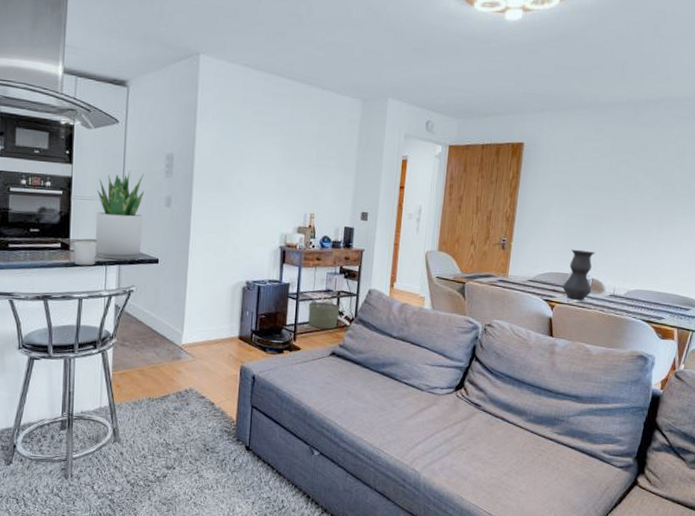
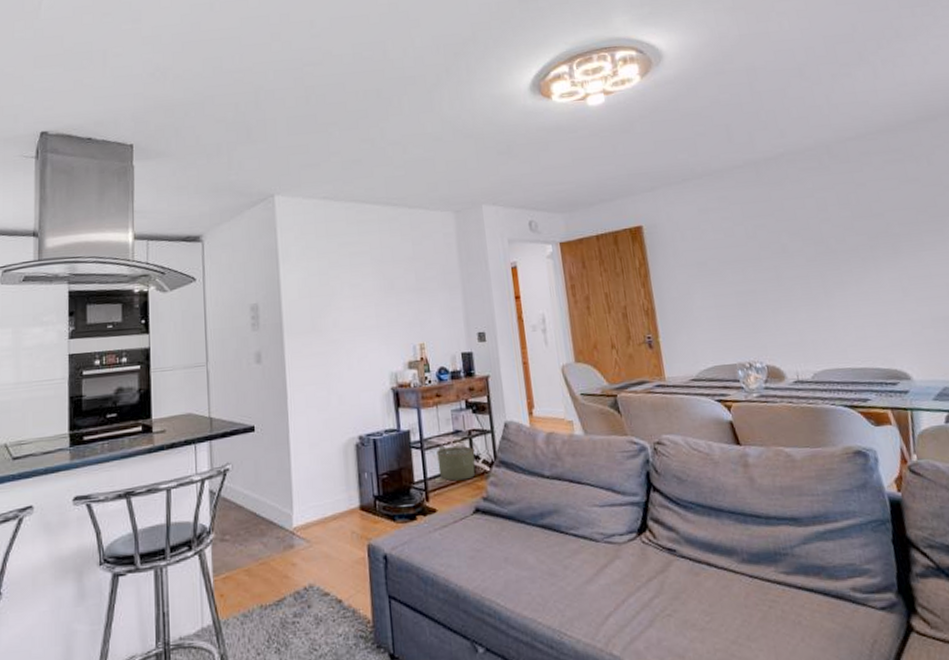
mug: present [73,240,98,266] -> none [156,417,184,449]
planter: present [95,171,145,260] -> none [178,330,233,436]
vase: present [562,249,595,301] -> none [731,333,771,395]

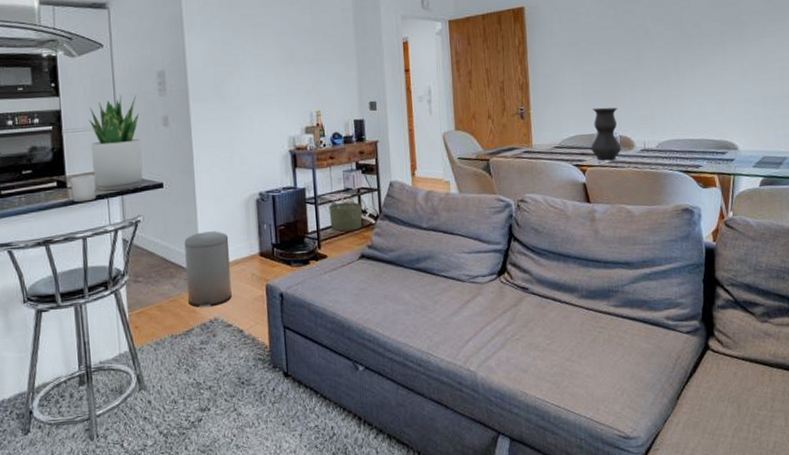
mug: none [156,417,184,449] -> present [70,174,97,203]
planter: none [178,330,233,436] -> present [88,94,143,191]
pedal bin: none [276,481,329,573] -> present [184,231,232,308]
vase: none [731,333,771,395] -> present [590,107,622,161]

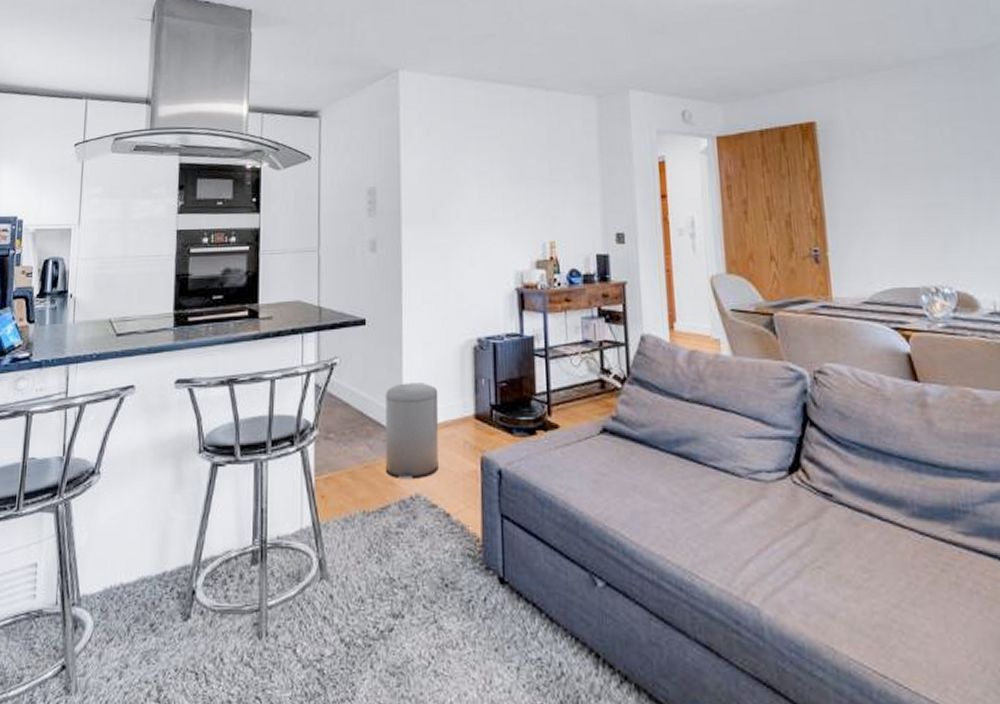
mug: present [70,174,97,203] -> none [263,304,292,337]
planter: present [88,94,143,191] -> none [288,213,345,325]
basket: present [329,202,363,232] -> none [563,357,606,396]
vase: present [590,107,622,161] -> none [915,252,961,325]

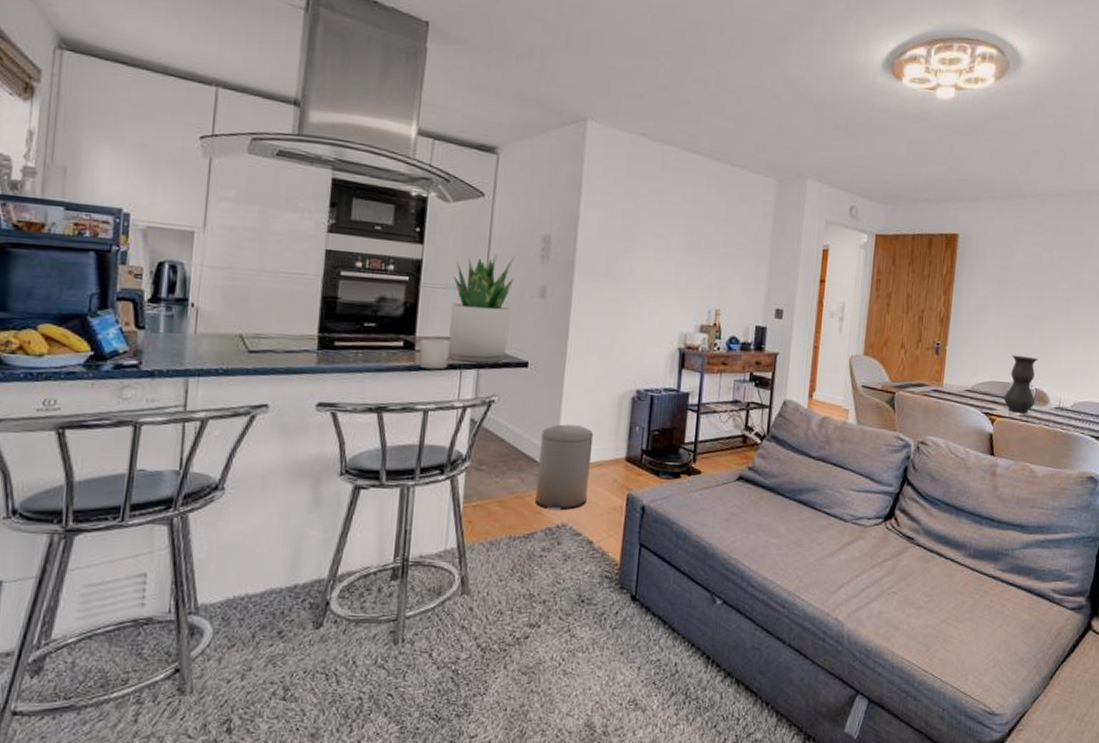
mug: none [263,304,292,337] -> present [419,338,452,370]
planter: none [288,213,345,325] -> present [449,254,515,363]
vase: none [915,252,961,325] -> present [1003,355,1038,414]

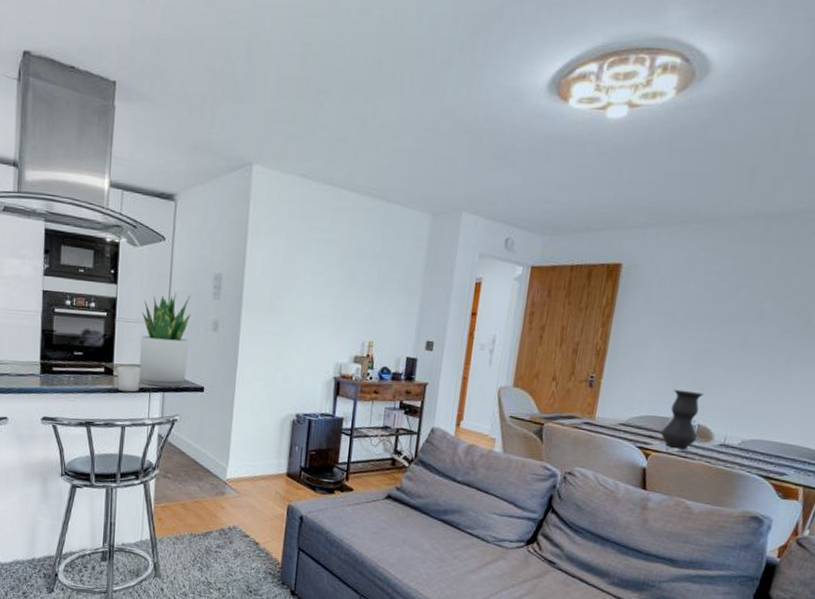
pedal bin: present [534,424,594,511] -> none [210,442,259,515]

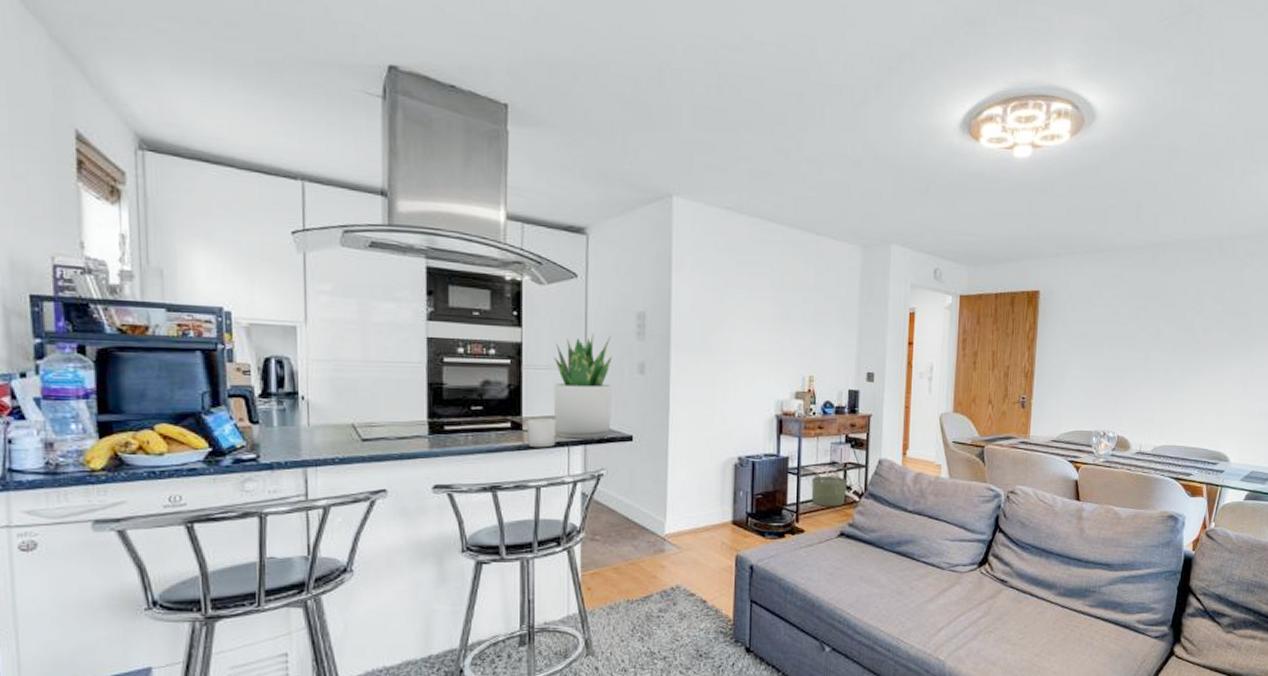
basket: none [362,438,399,470] -> present [811,475,848,507]
vase: present [660,389,704,450] -> none [1087,404,1119,460]

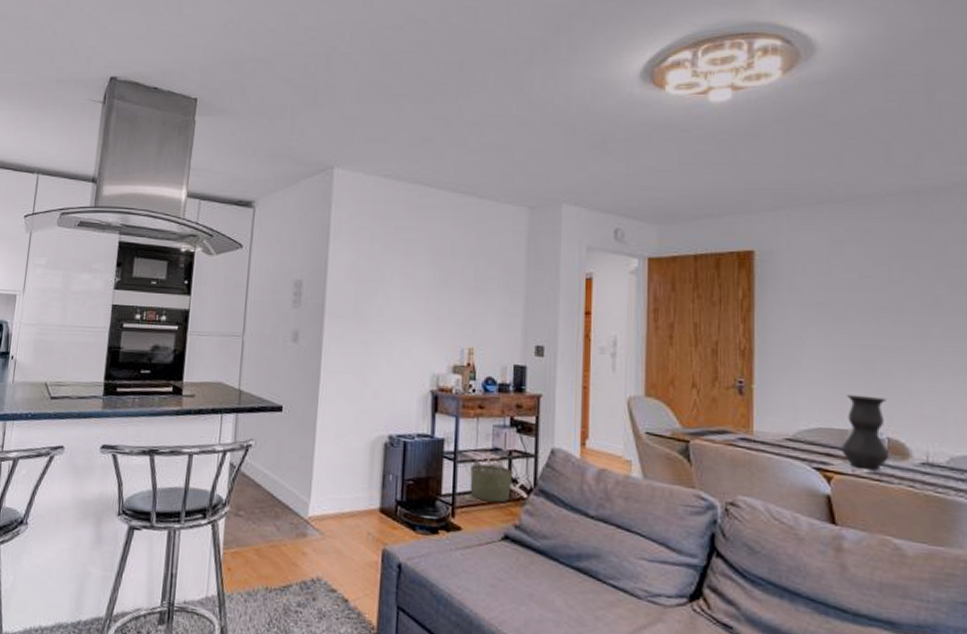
mug: present [527,418,557,448] -> none [185,384,214,414]
planter: present [553,333,613,439] -> none [211,301,270,407]
vase: none [1087,404,1119,460] -> present [841,394,890,471]

